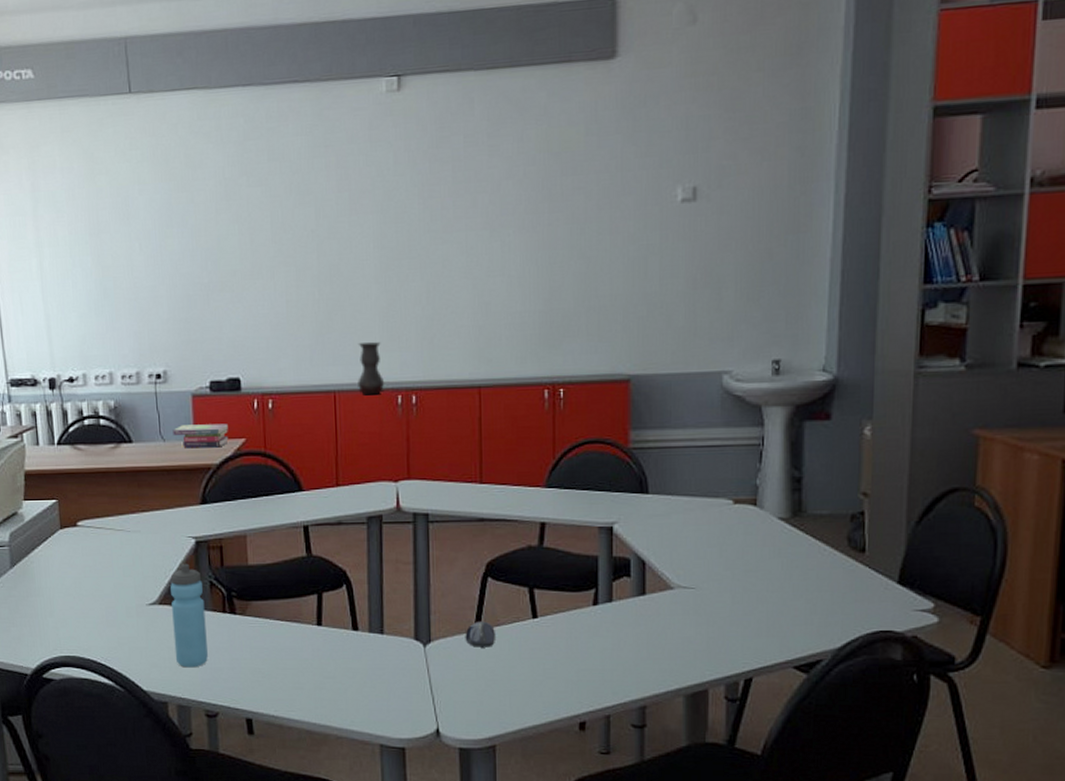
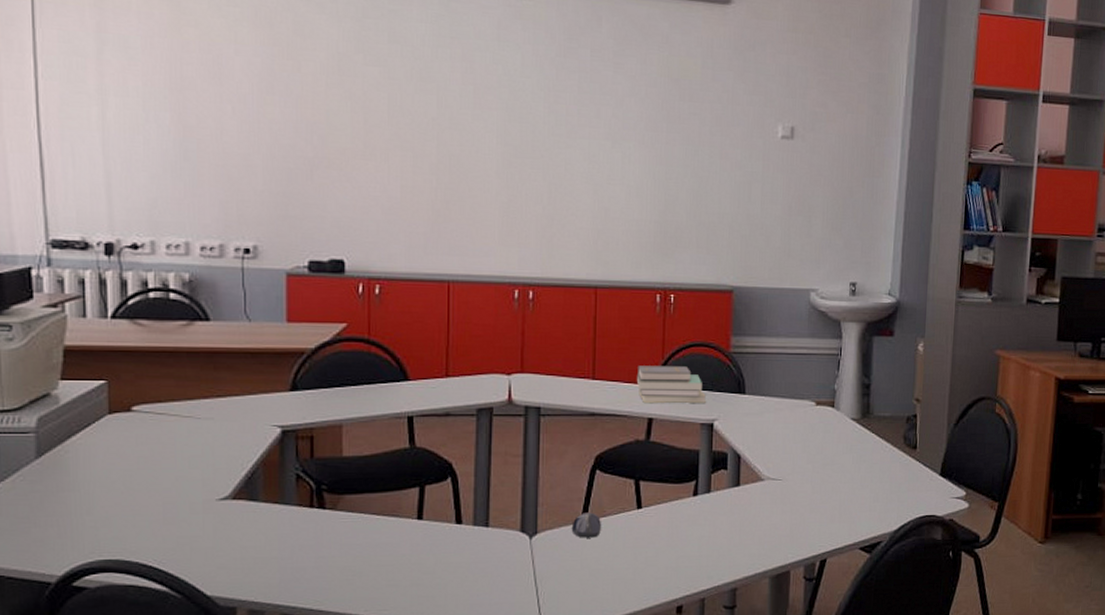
water bottle: present [170,563,208,668] -> none [248,454,289,568]
books: present [173,423,229,448] -> none [261,305,327,331]
vase: present [358,342,385,396] -> none [474,235,502,288]
books: none [526,466,603,507] -> present [636,366,706,404]

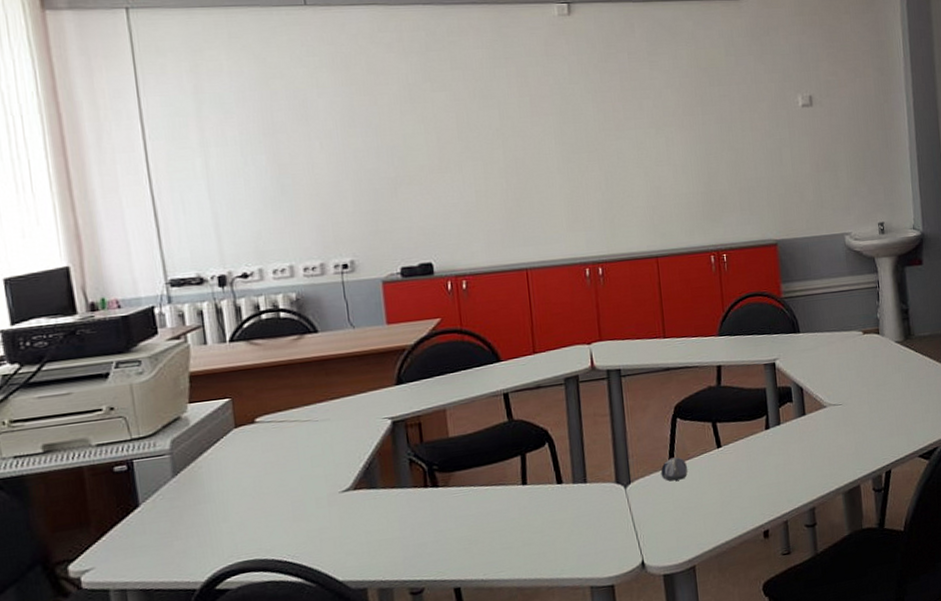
books: present [636,366,706,404] -> none [702,315,766,354]

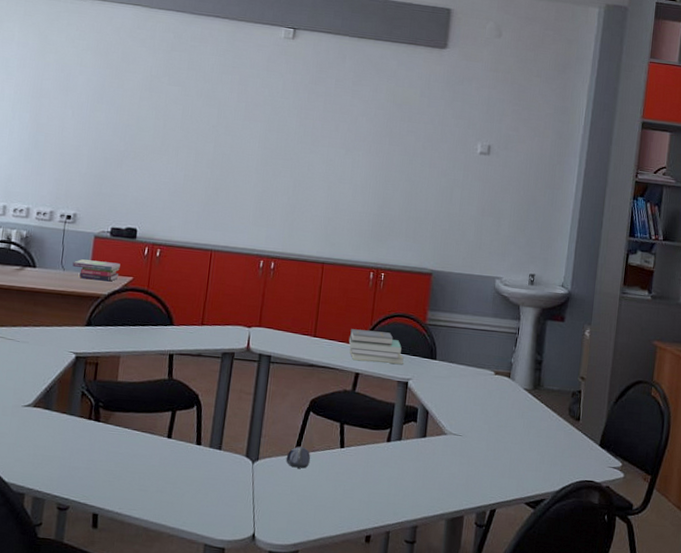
books: none [363,306,423,332] -> present [72,259,120,282]
books: none [702,315,766,354] -> present [348,329,404,364]

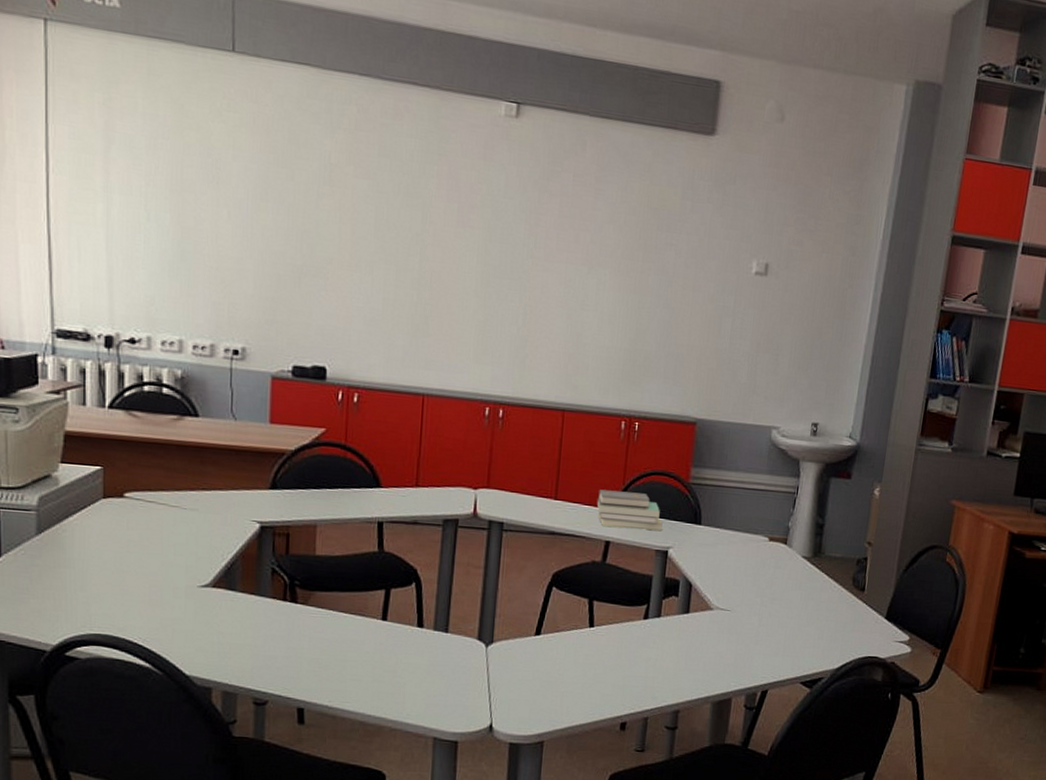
books: present [72,259,120,282] -> none [246,406,308,434]
computer mouse: present [286,446,311,469] -> none [525,626,555,651]

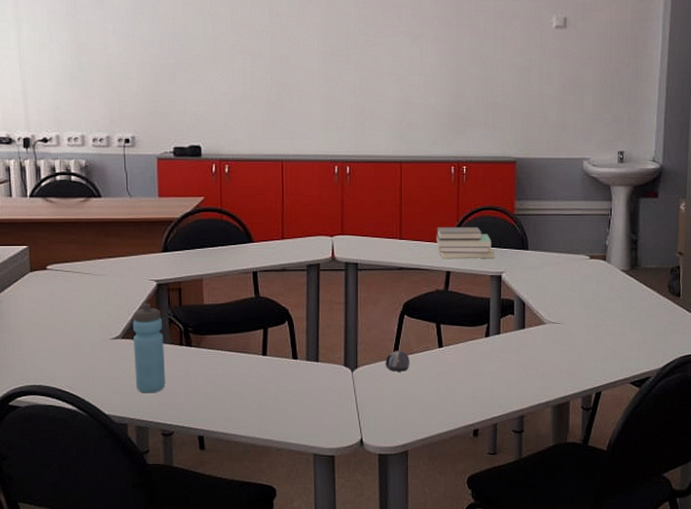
water bottle: none [225,547,264,654] -> present [133,303,165,393]
computer mouse: none [525,626,555,651] -> present [385,350,410,372]

